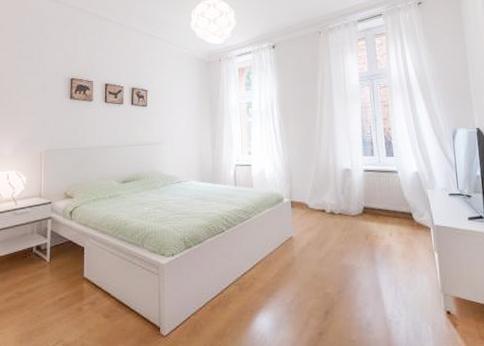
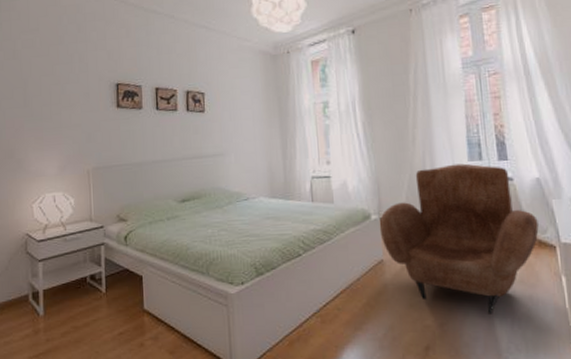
armchair: none [290,158,417,284] -> present [379,163,539,314]

